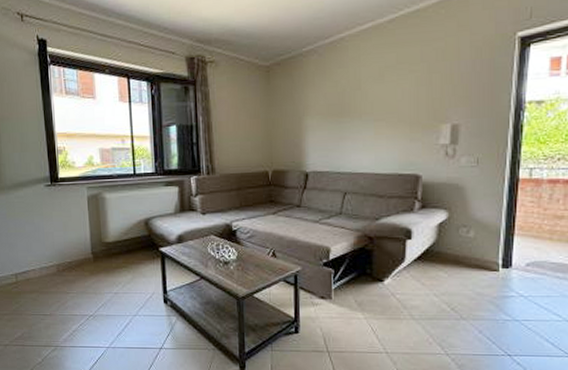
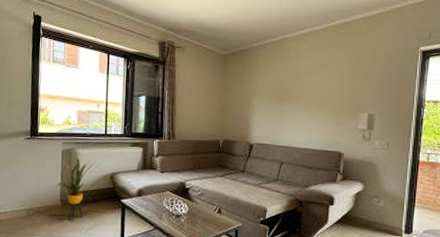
house plant: none [86,200,133,275] -> present [57,155,101,220]

